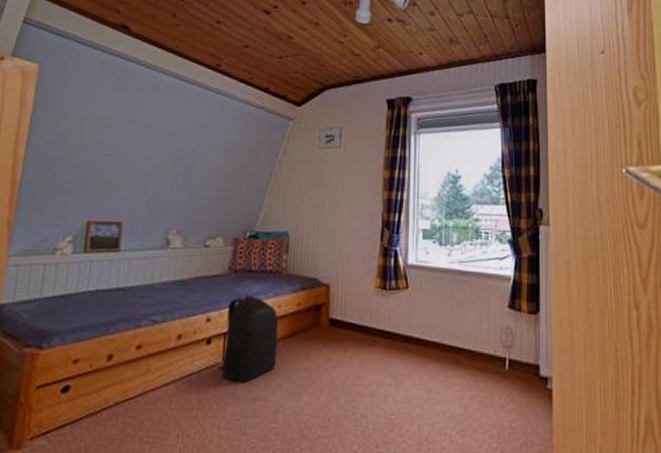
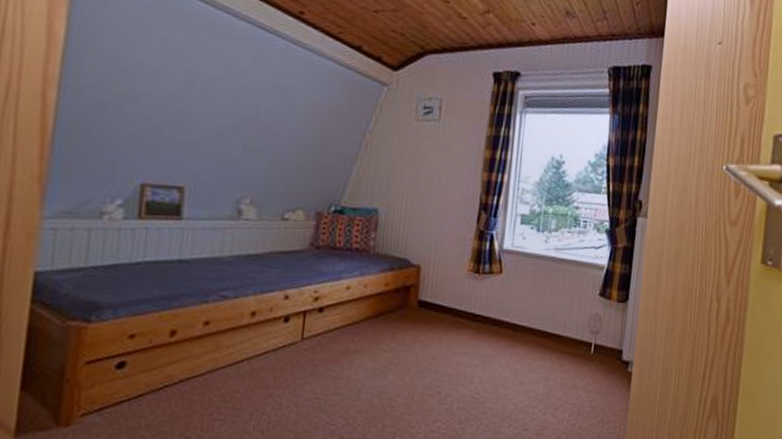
backpack: present [217,294,279,382] -> none [296,272,365,361]

